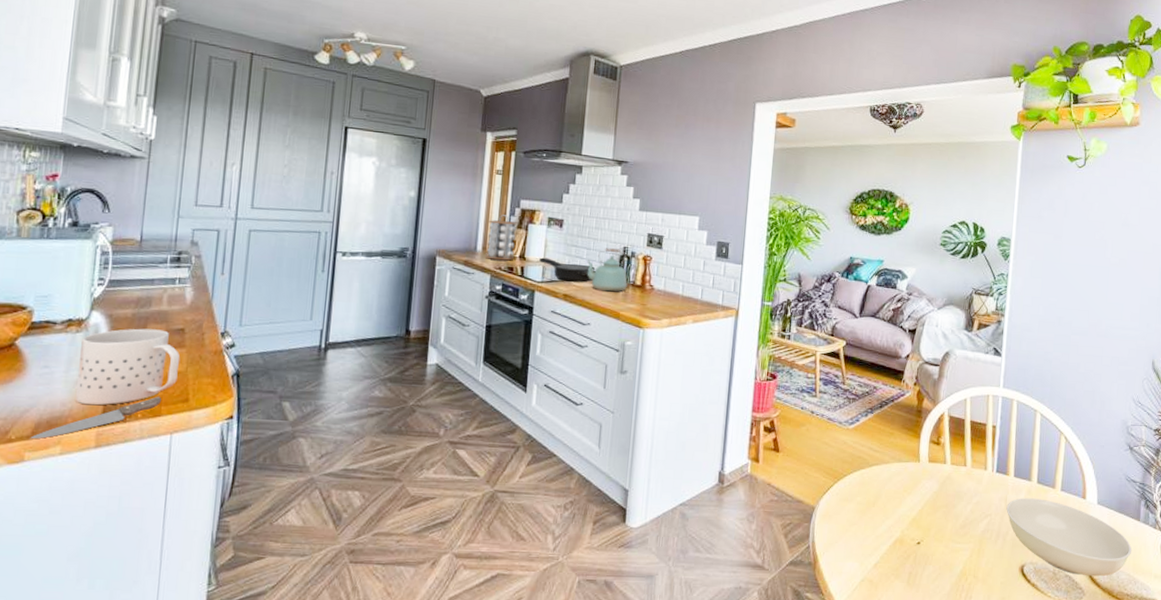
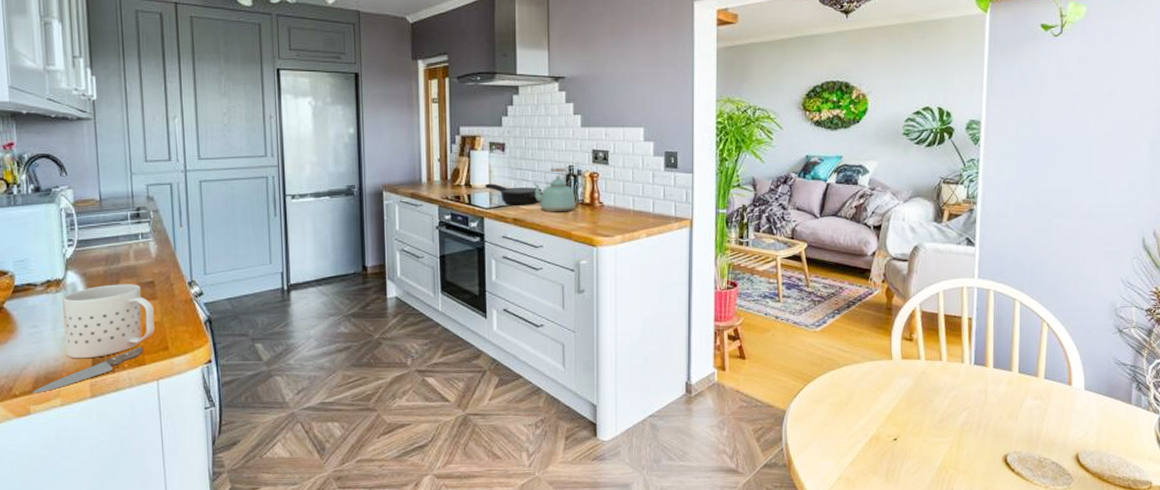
spice rack: present [485,215,518,261] -> none [430,144,460,190]
bowl: present [1006,498,1132,577] -> none [986,388,1124,462]

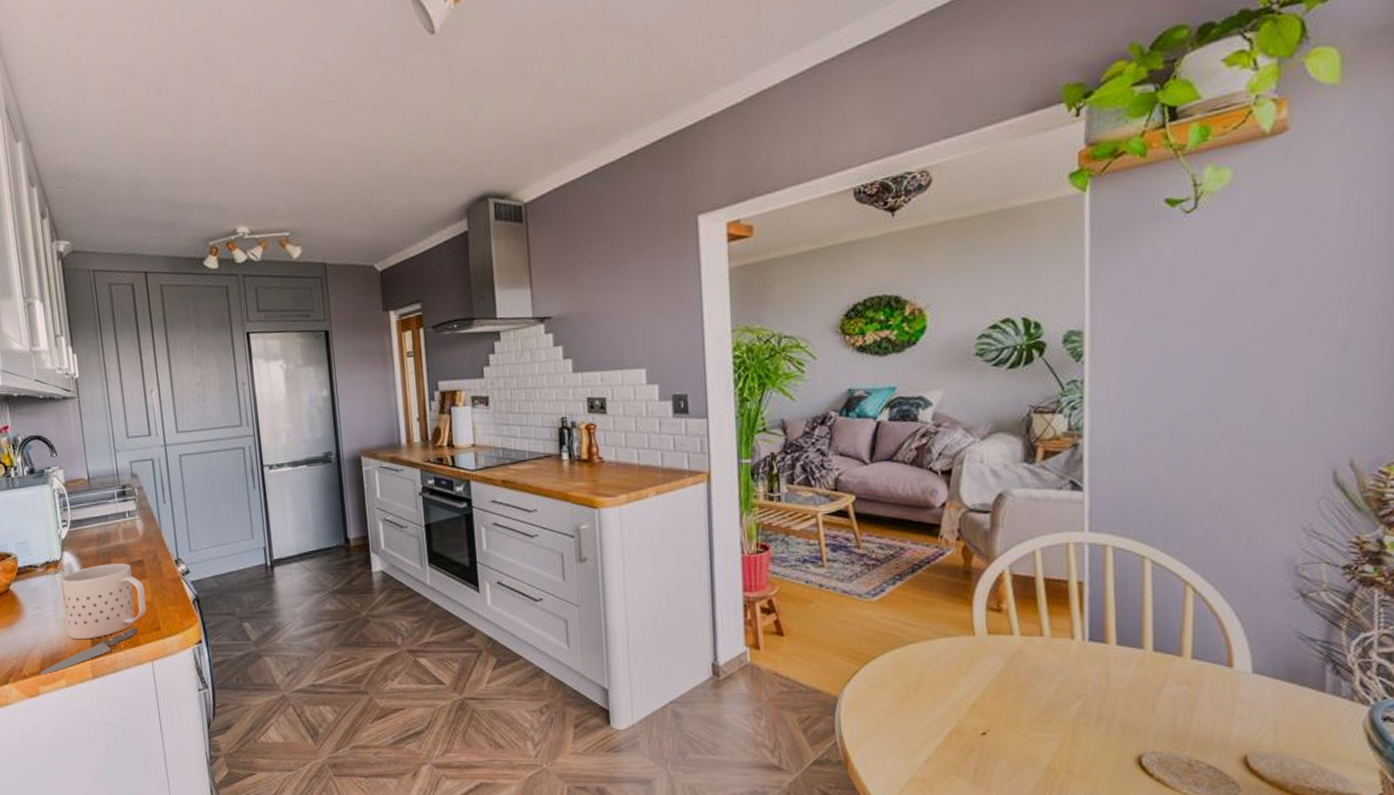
frying pan: present [485,183,543,205] -> none [469,442,534,466]
kettle: present [533,168,576,212] -> none [522,421,572,472]

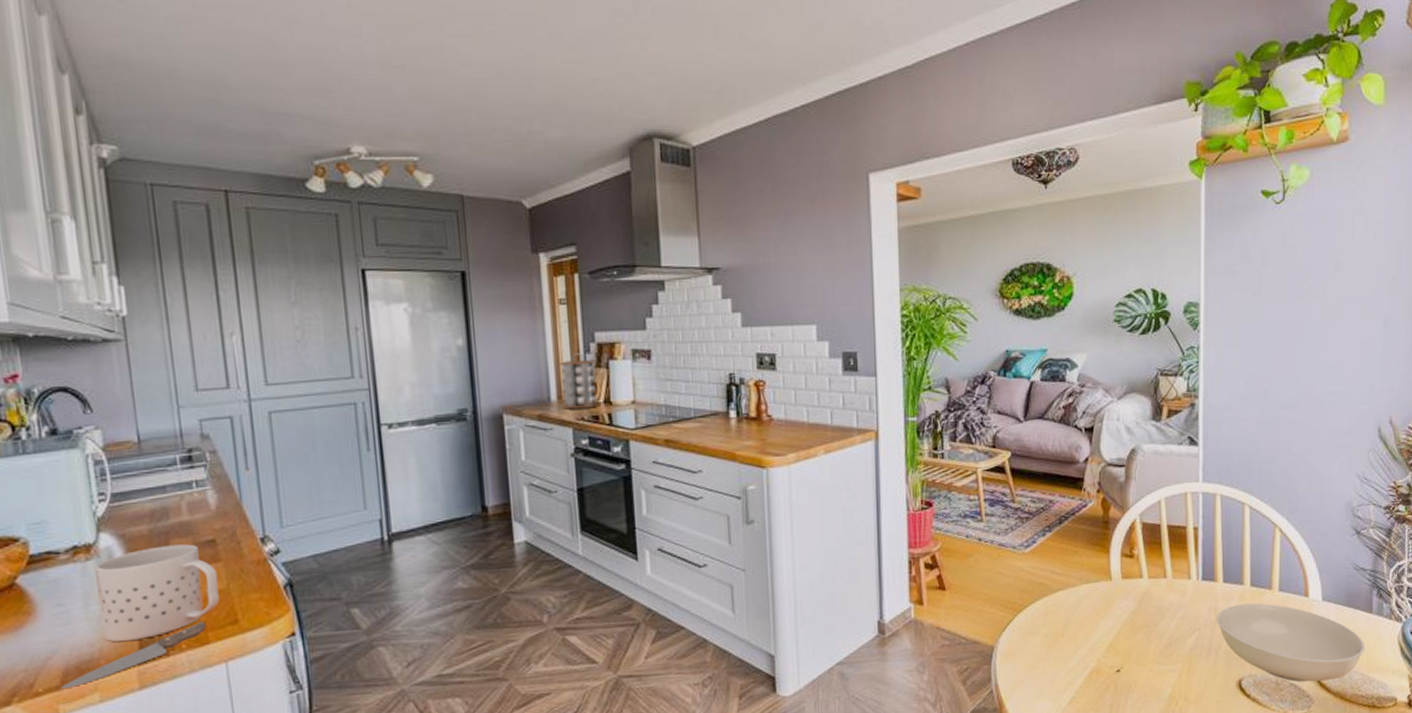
spice rack: none [408,401,442,453] -> present [560,353,599,410]
bowl: none [1108,670,1315,767] -> present [1217,603,1366,682]

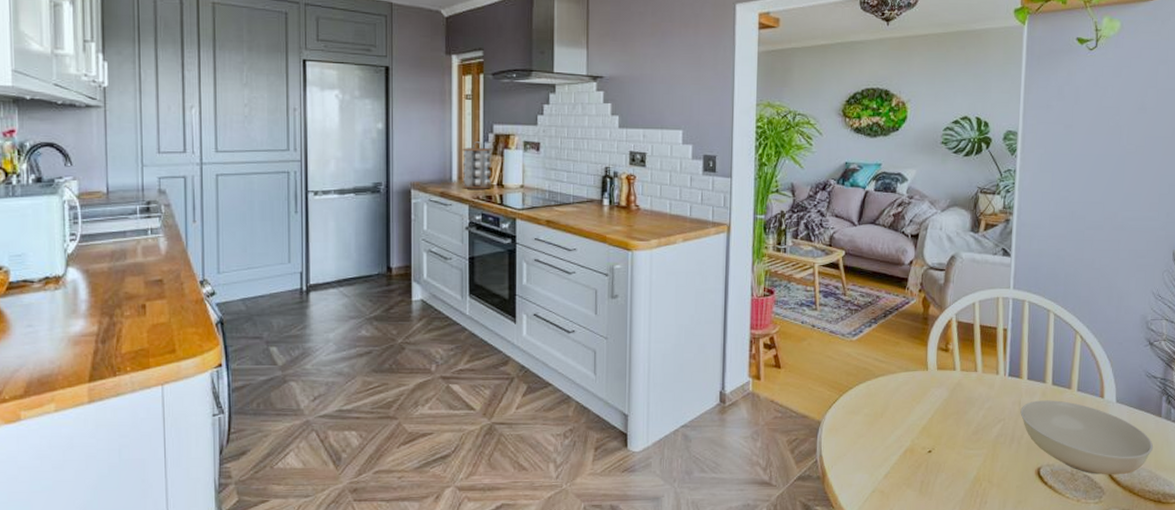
kitchen knife: present [60,621,206,690] -> none [24,348,148,398]
mug: present [95,544,220,643] -> none [61,282,162,362]

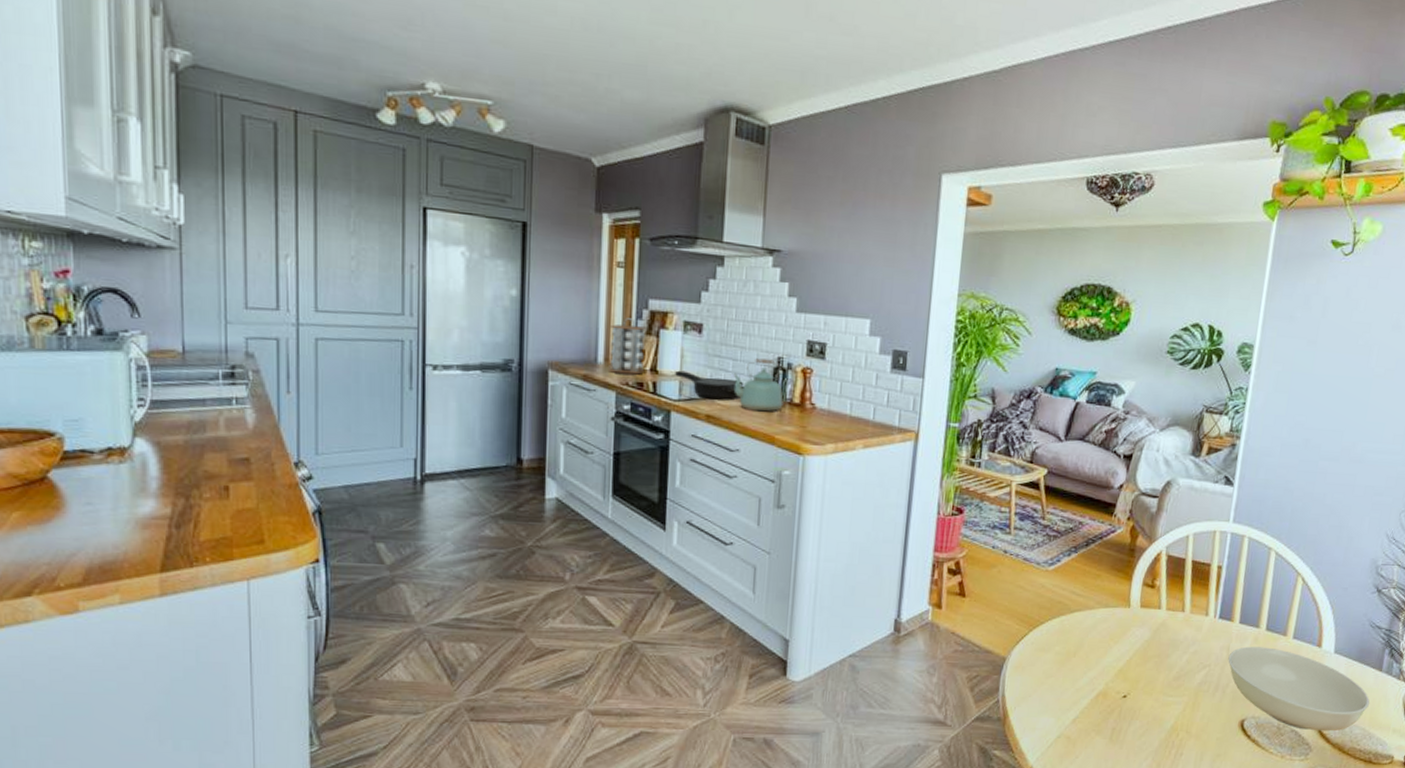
frying pan: none [518,183,578,207] -> present [675,370,744,401]
kettle: none [567,169,612,215] -> present [733,358,784,412]

